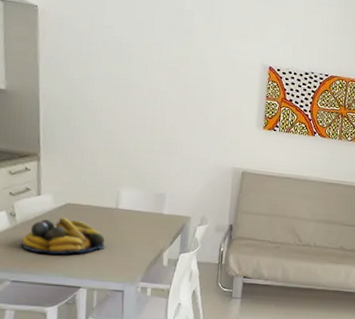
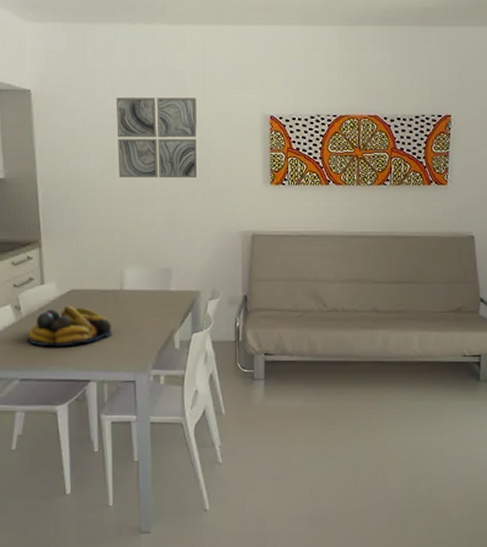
wall art: none [122,27,202,115] -> present [116,98,198,179]

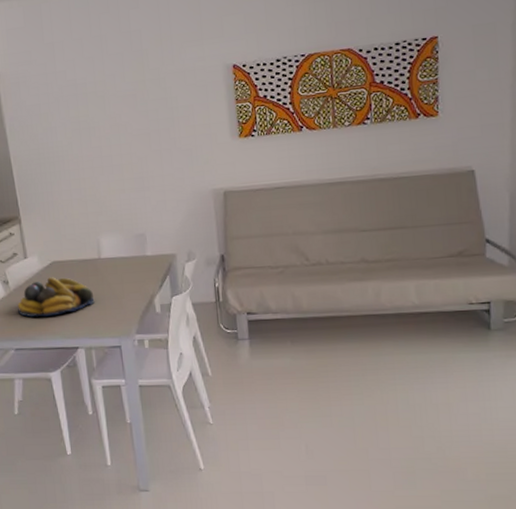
wall art: present [116,98,198,179] -> none [75,56,163,147]

